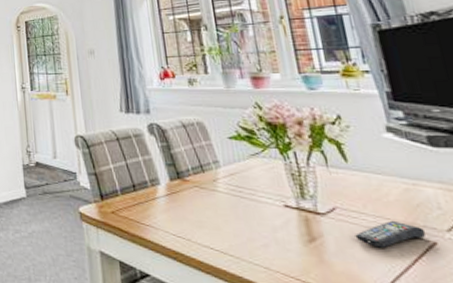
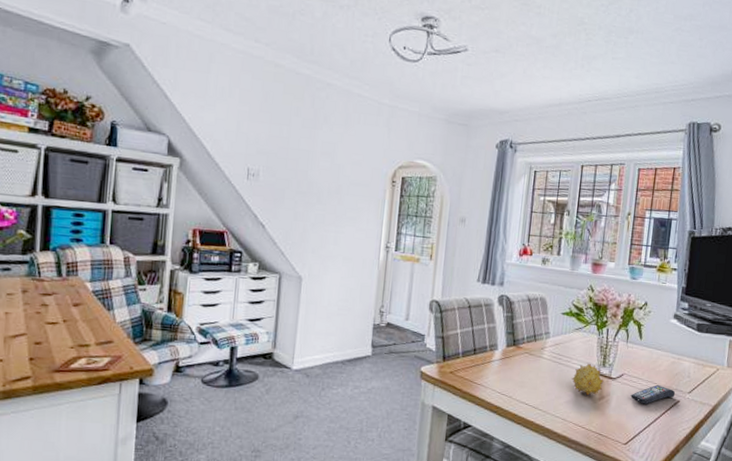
fruit: none [263,195,311,237] -> present [572,363,604,396]

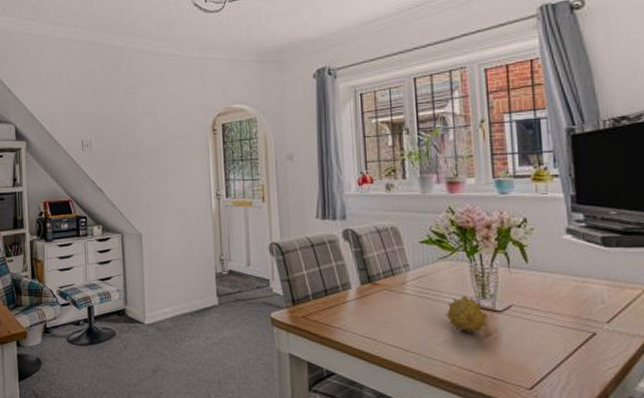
remote control: present [630,384,676,404] -> none [526,315,588,340]

